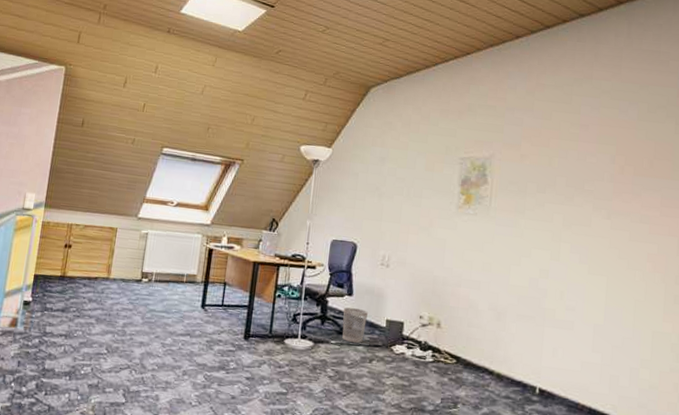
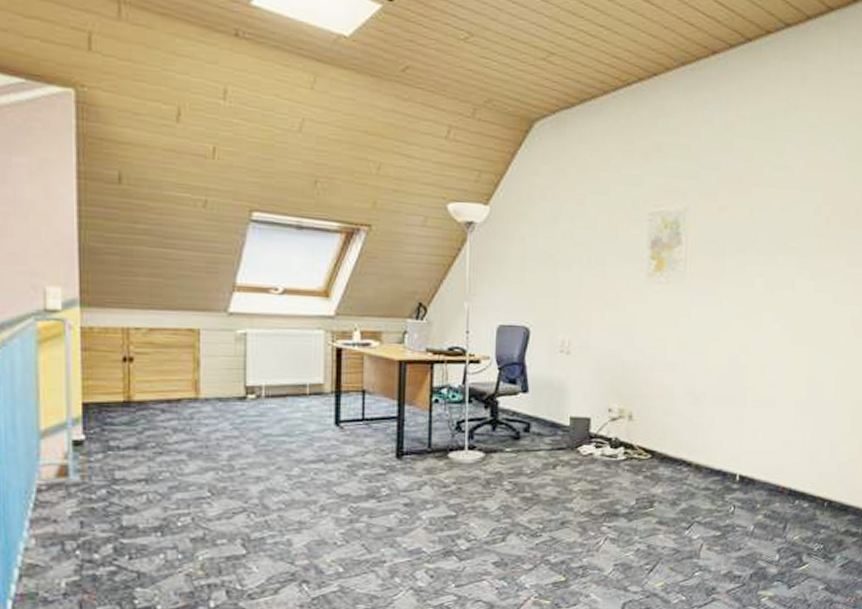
wastebasket: present [342,307,368,343] -> none [517,407,548,449]

